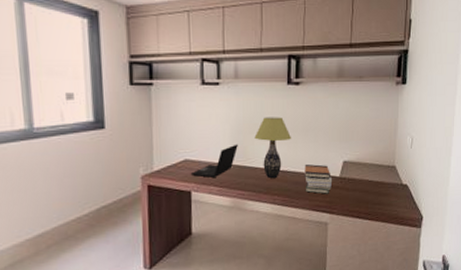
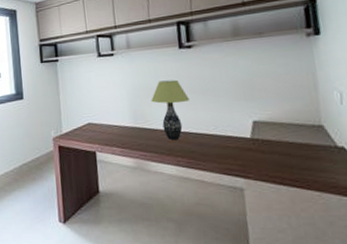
laptop: present [190,144,238,179] -> none [94,107,136,140]
book stack: present [304,164,333,194] -> none [207,125,243,157]

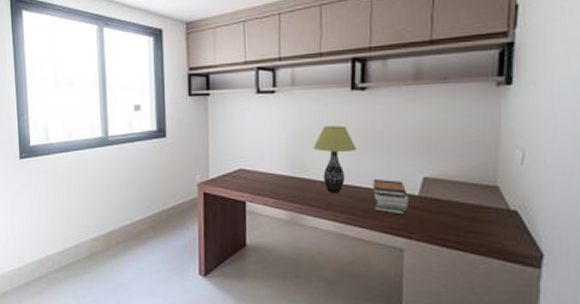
book stack: none [207,125,243,157] -> present [373,180,410,215]

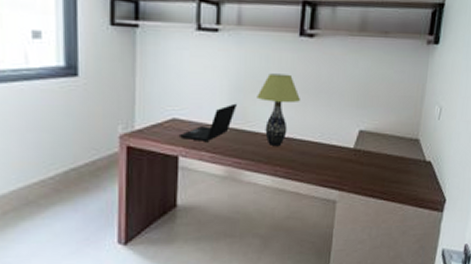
laptop: none [245,154,295,190] -> present [178,103,237,143]
book stack: present [373,180,410,215] -> none [313,132,346,168]

